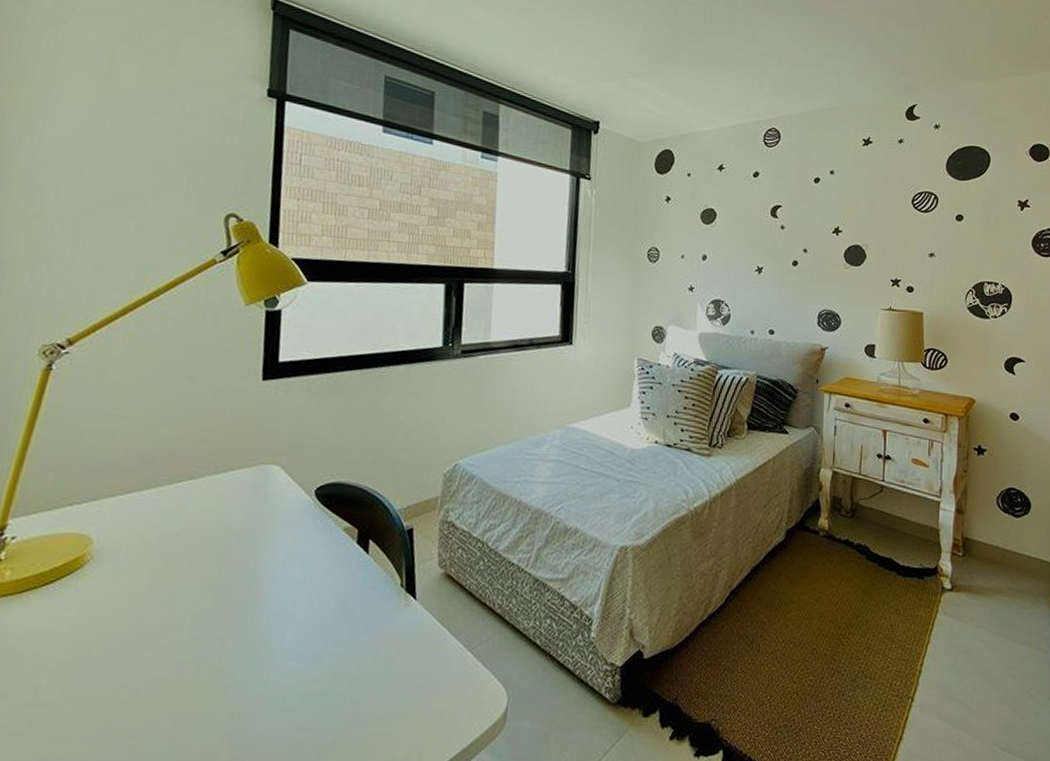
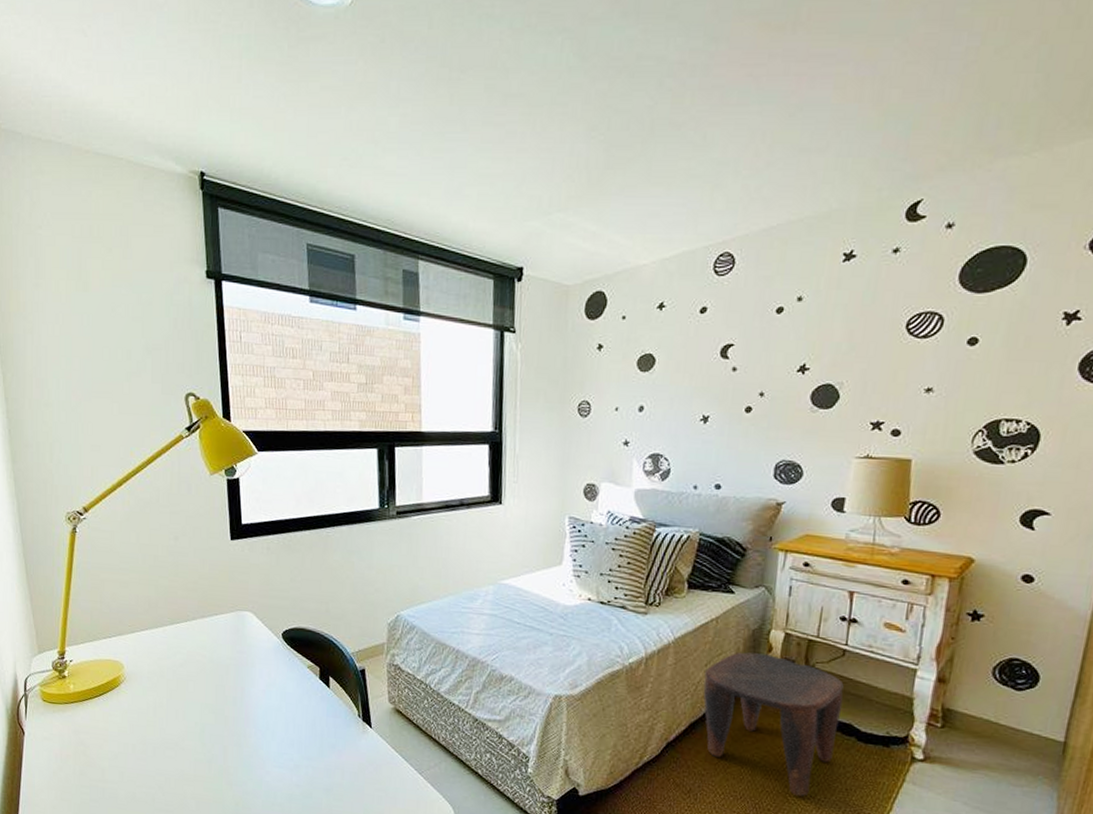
stool: none [763,491,884,637] -> present [703,652,844,797]

